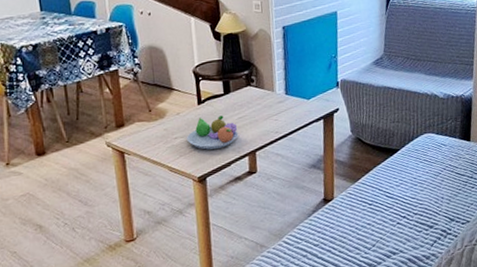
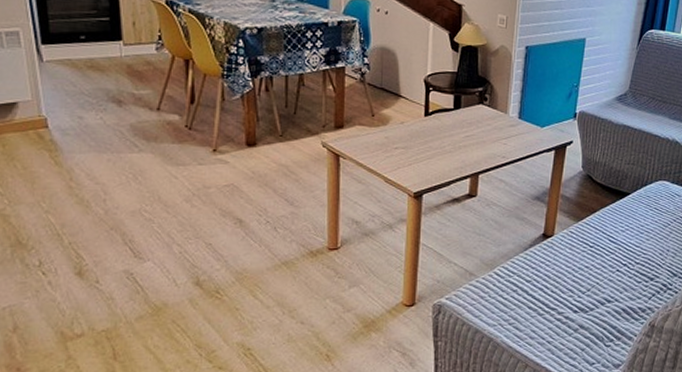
fruit bowl: present [187,115,239,150] -> none [408,129,463,165]

